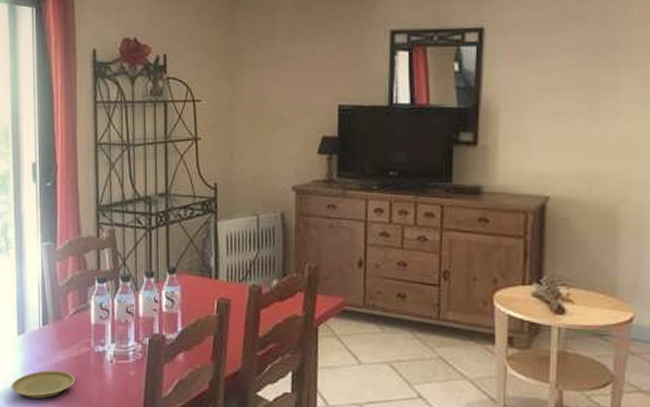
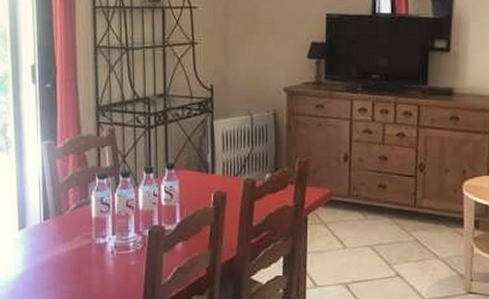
plate: present [11,370,76,399] -> none [12,263,77,289]

